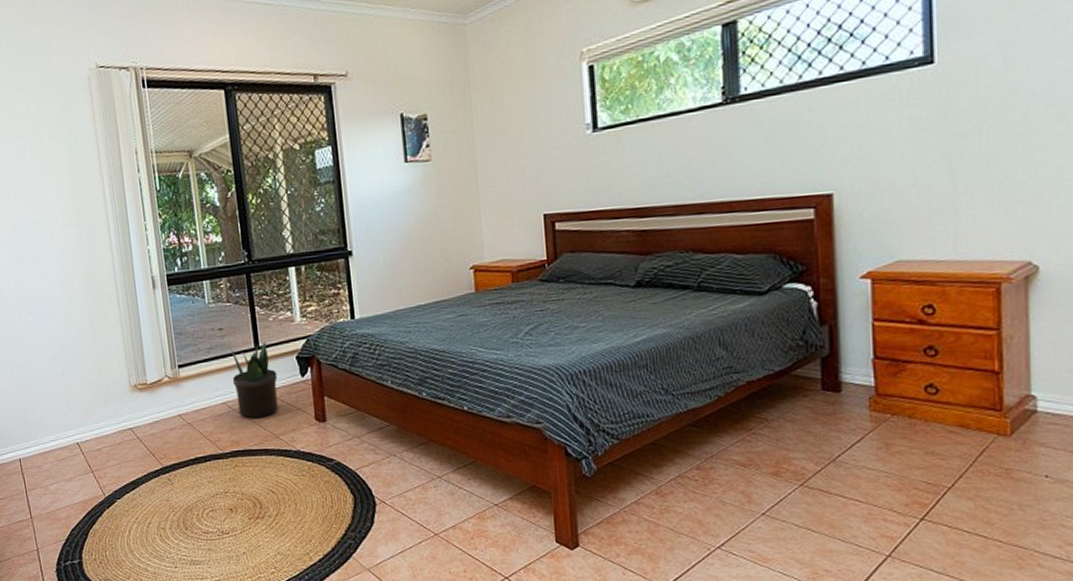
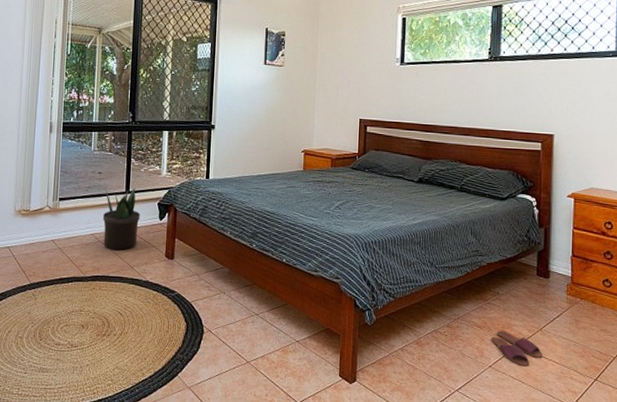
slippers: none [761,467,840,510] -> present [491,330,543,367]

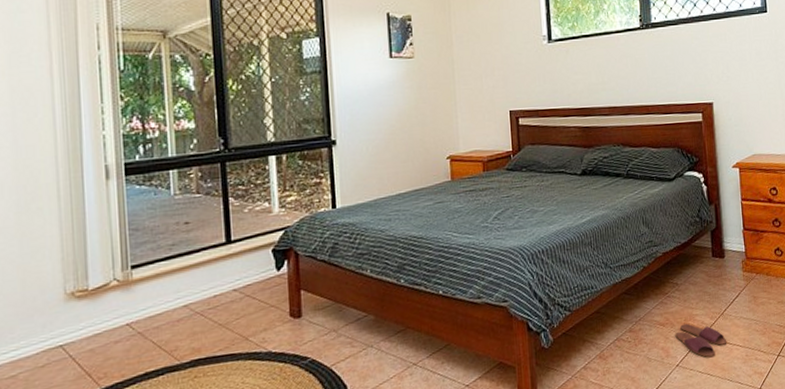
planter: present [102,187,140,250] -> none [196,234,250,320]

